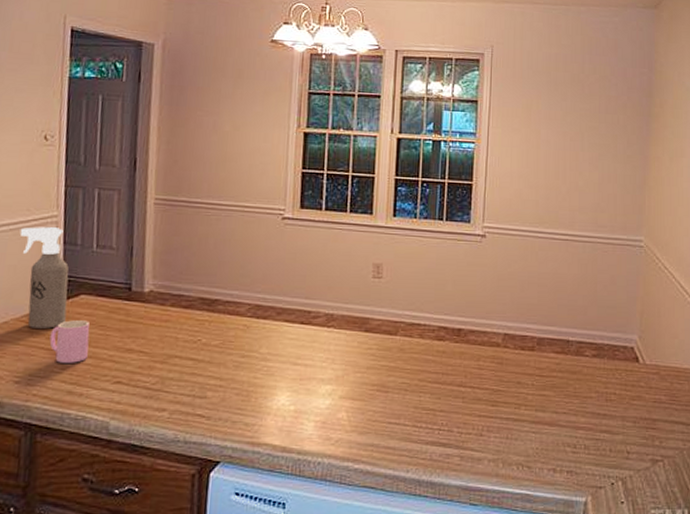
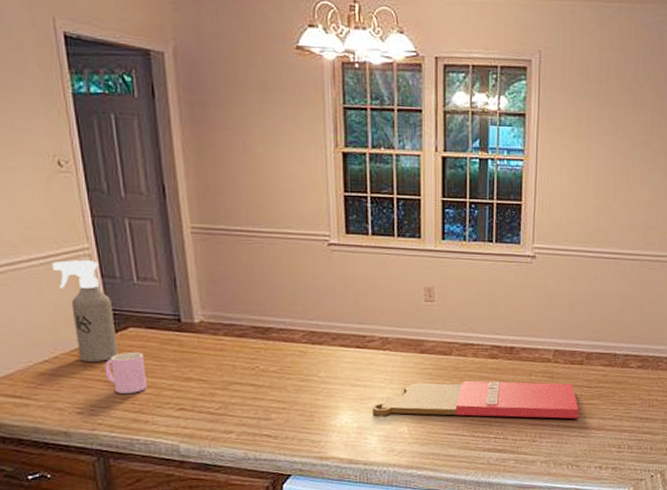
cutting board: none [311,363,530,412] -> present [372,380,579,419]

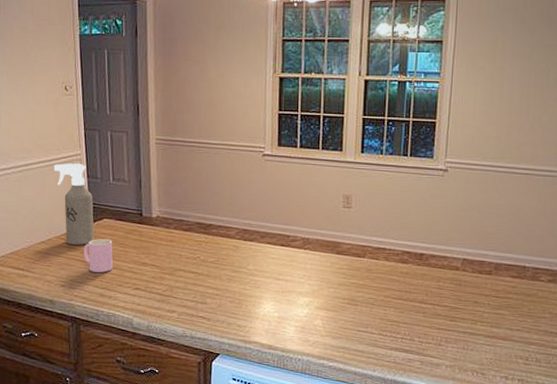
cutting board: present [372,380,579,419] -> none [291,280,486,328]

